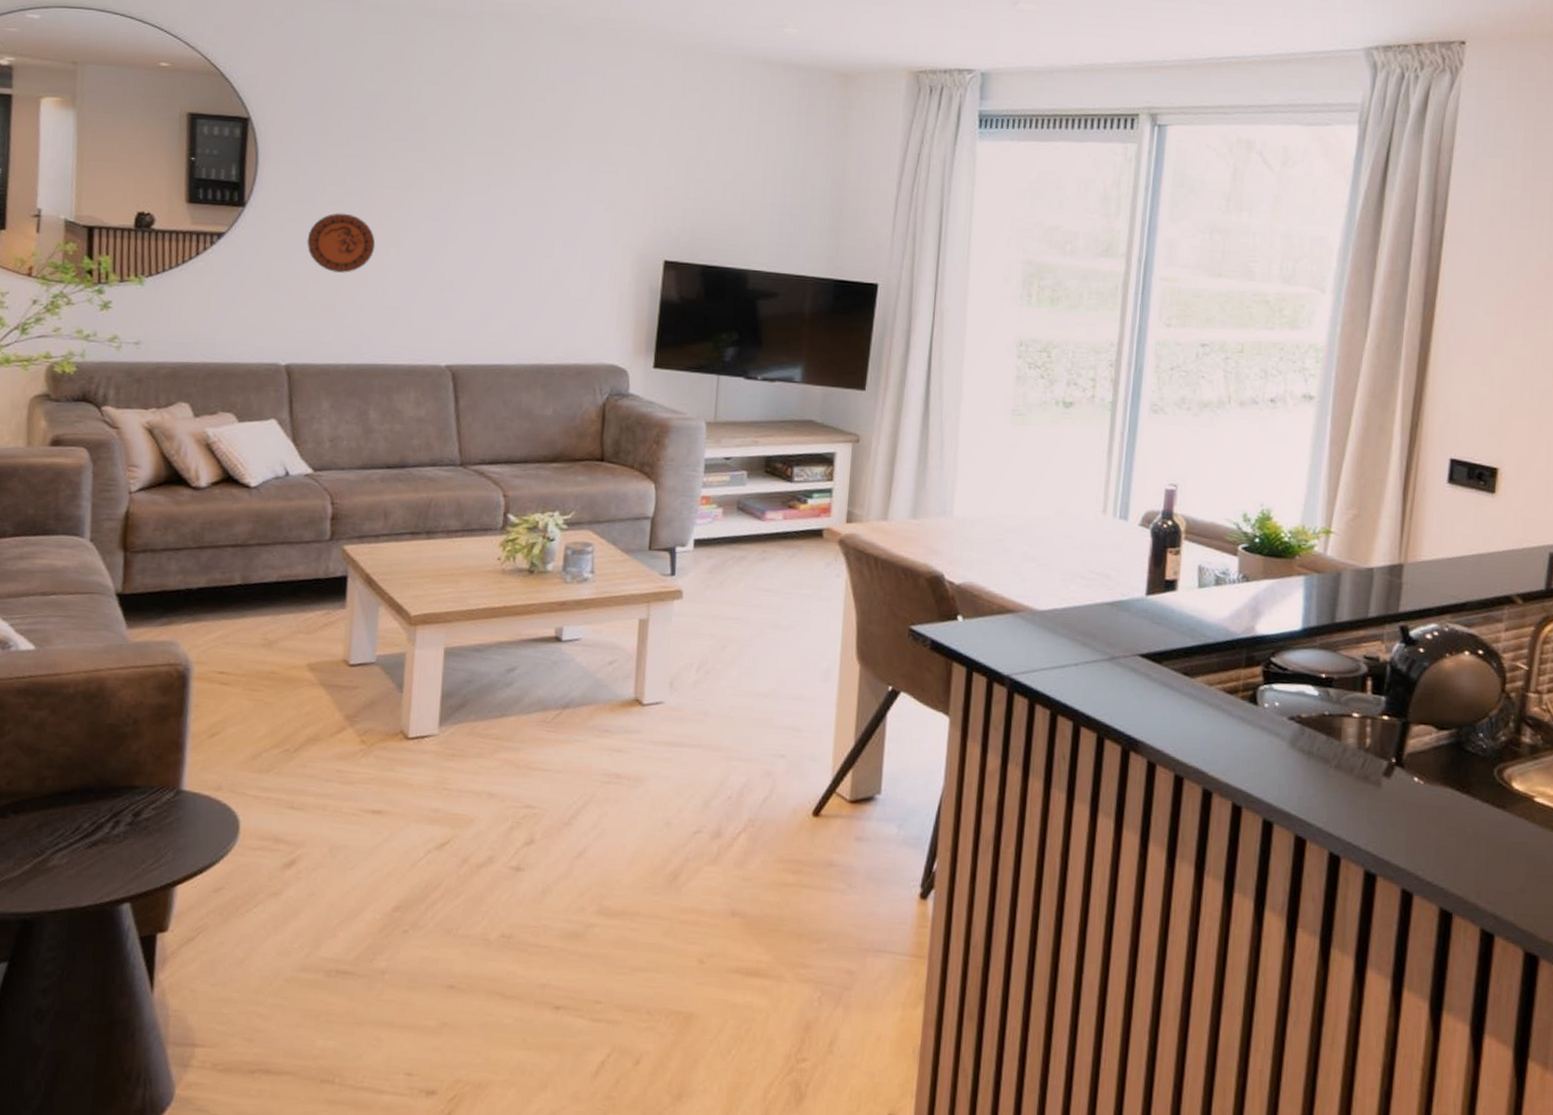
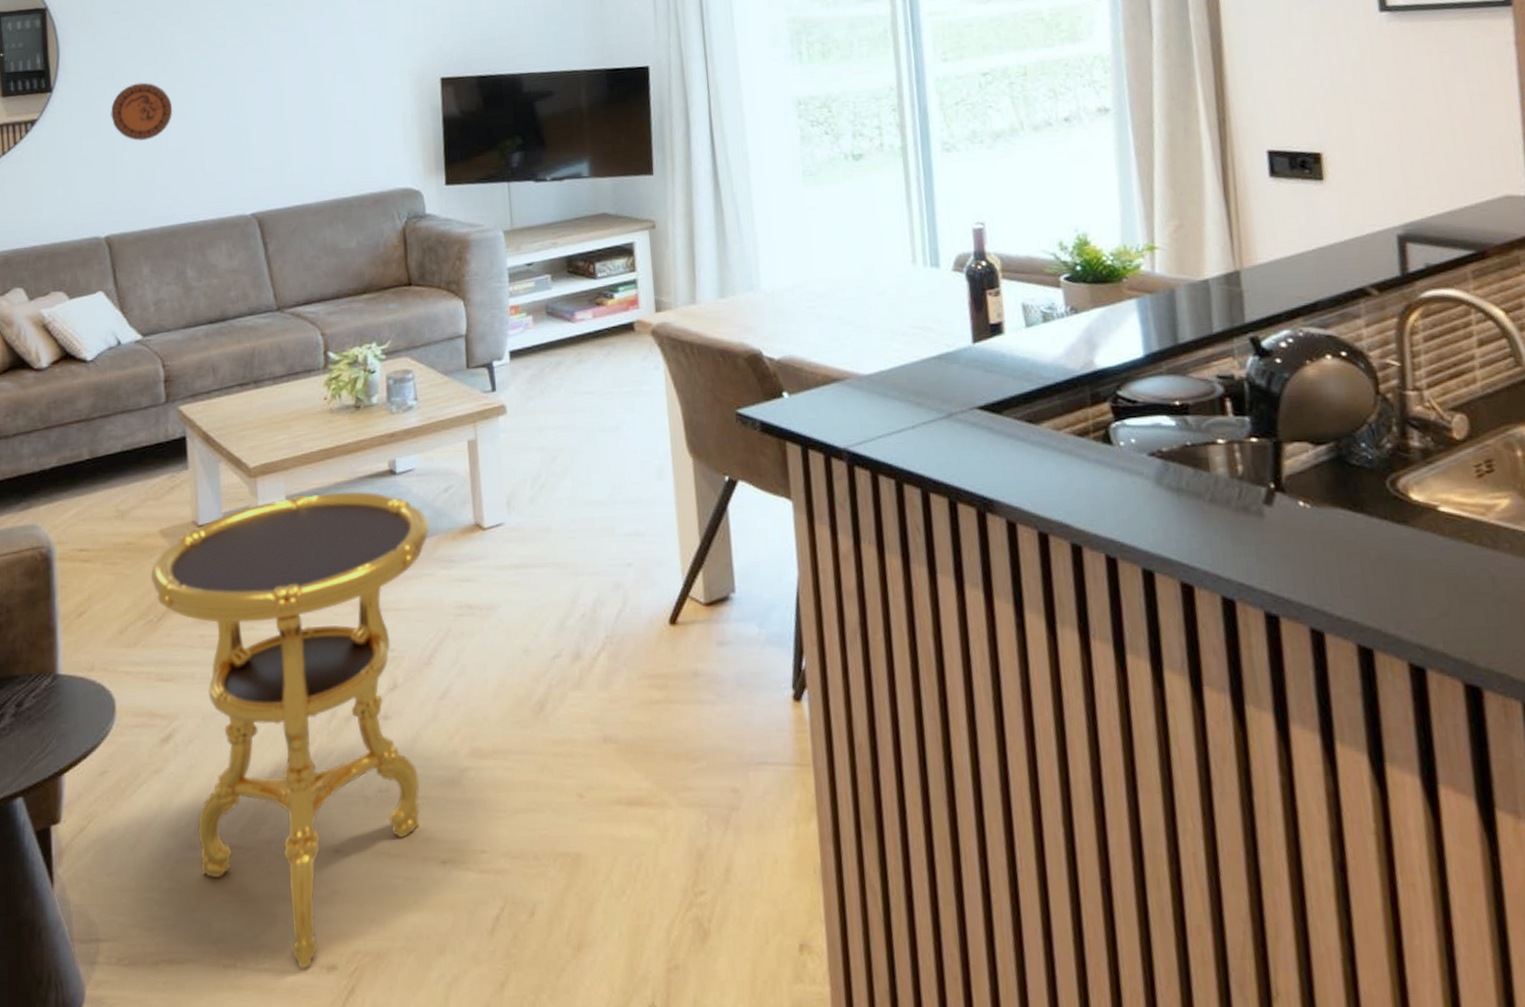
side table: none [292,648,589,1091] -> present [150,491,430,969]

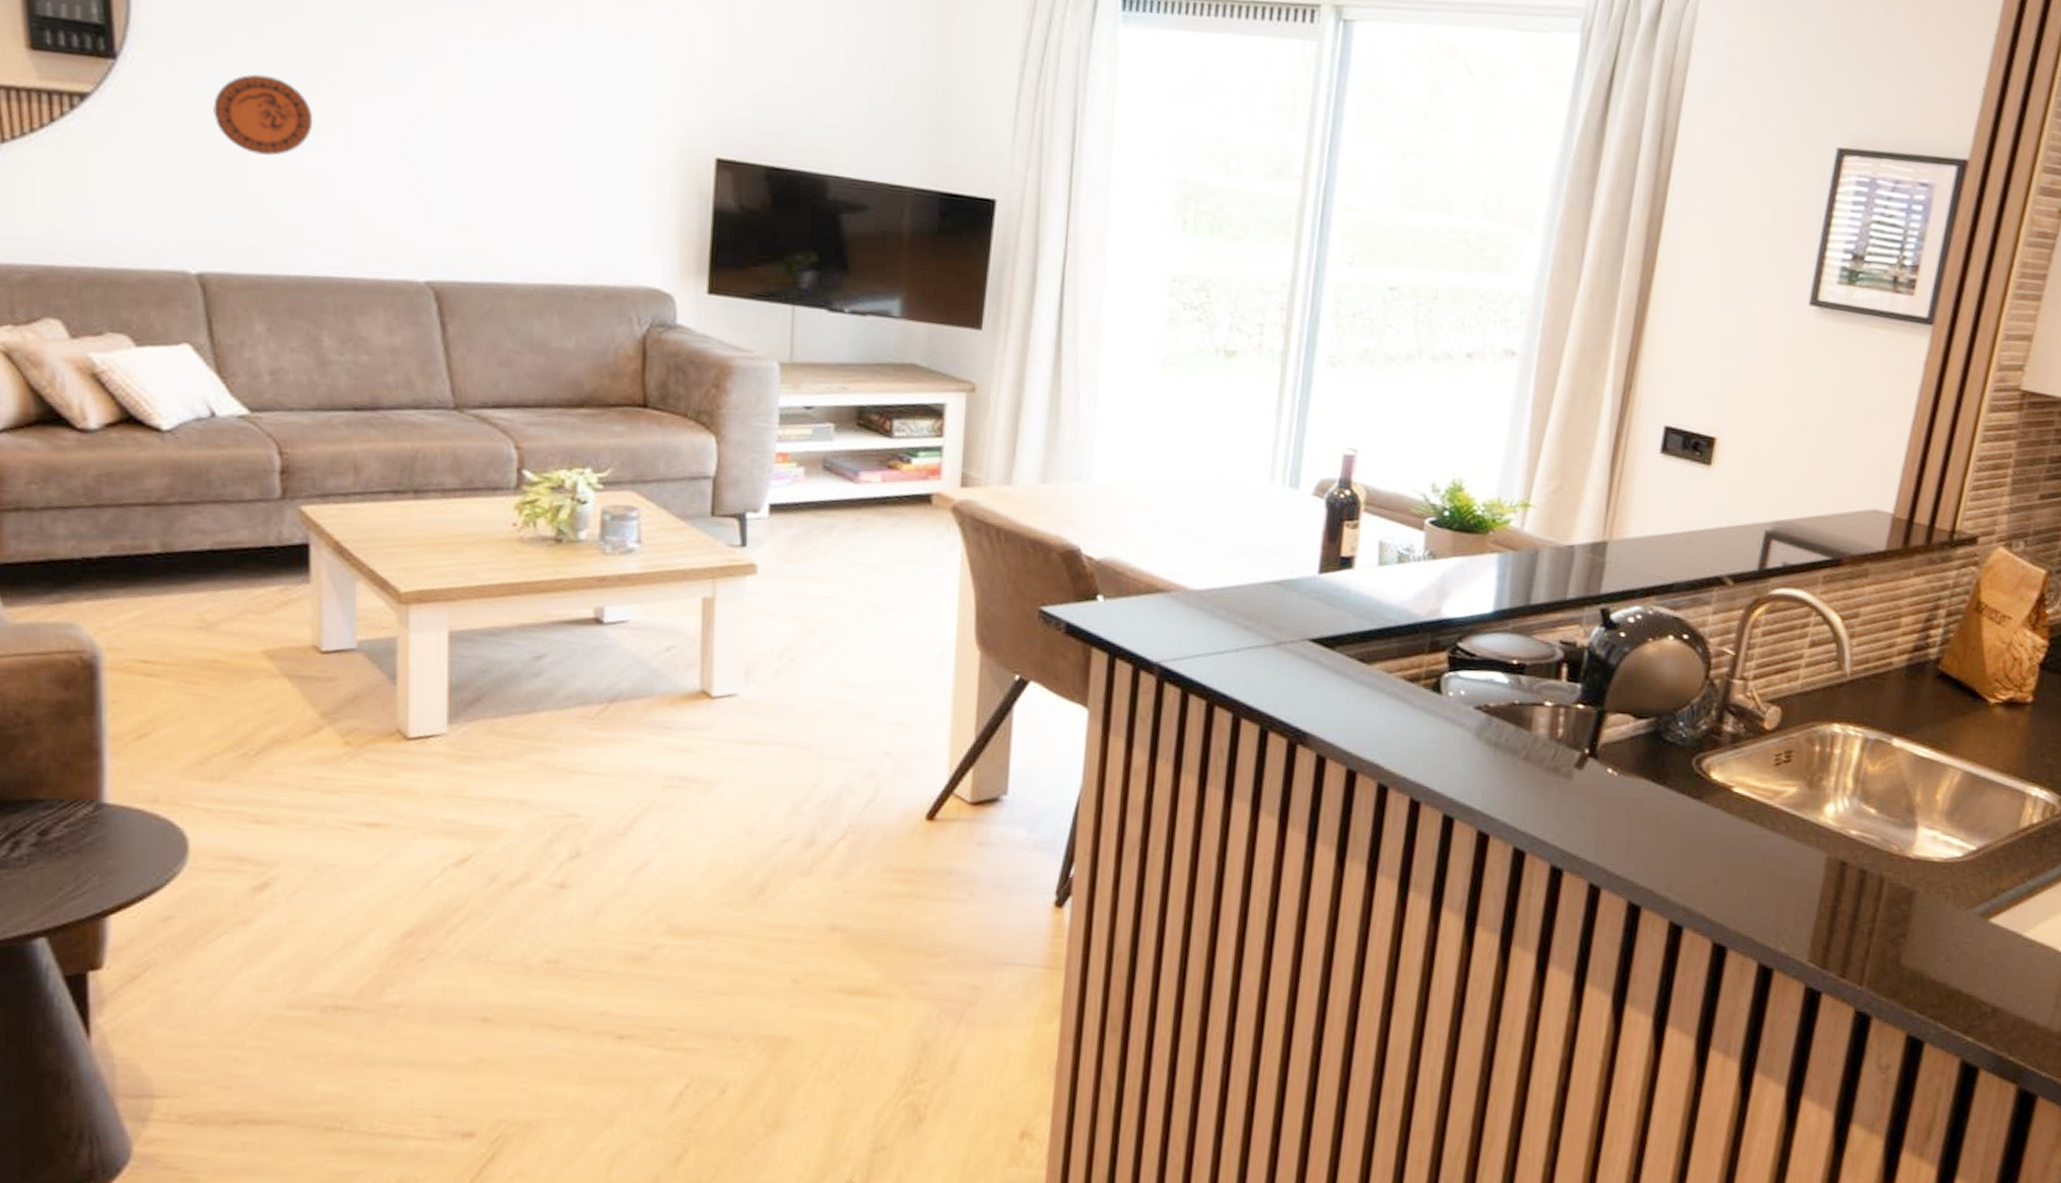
side table: present [150,491,430,969] -> none [247,632,642,1135]

